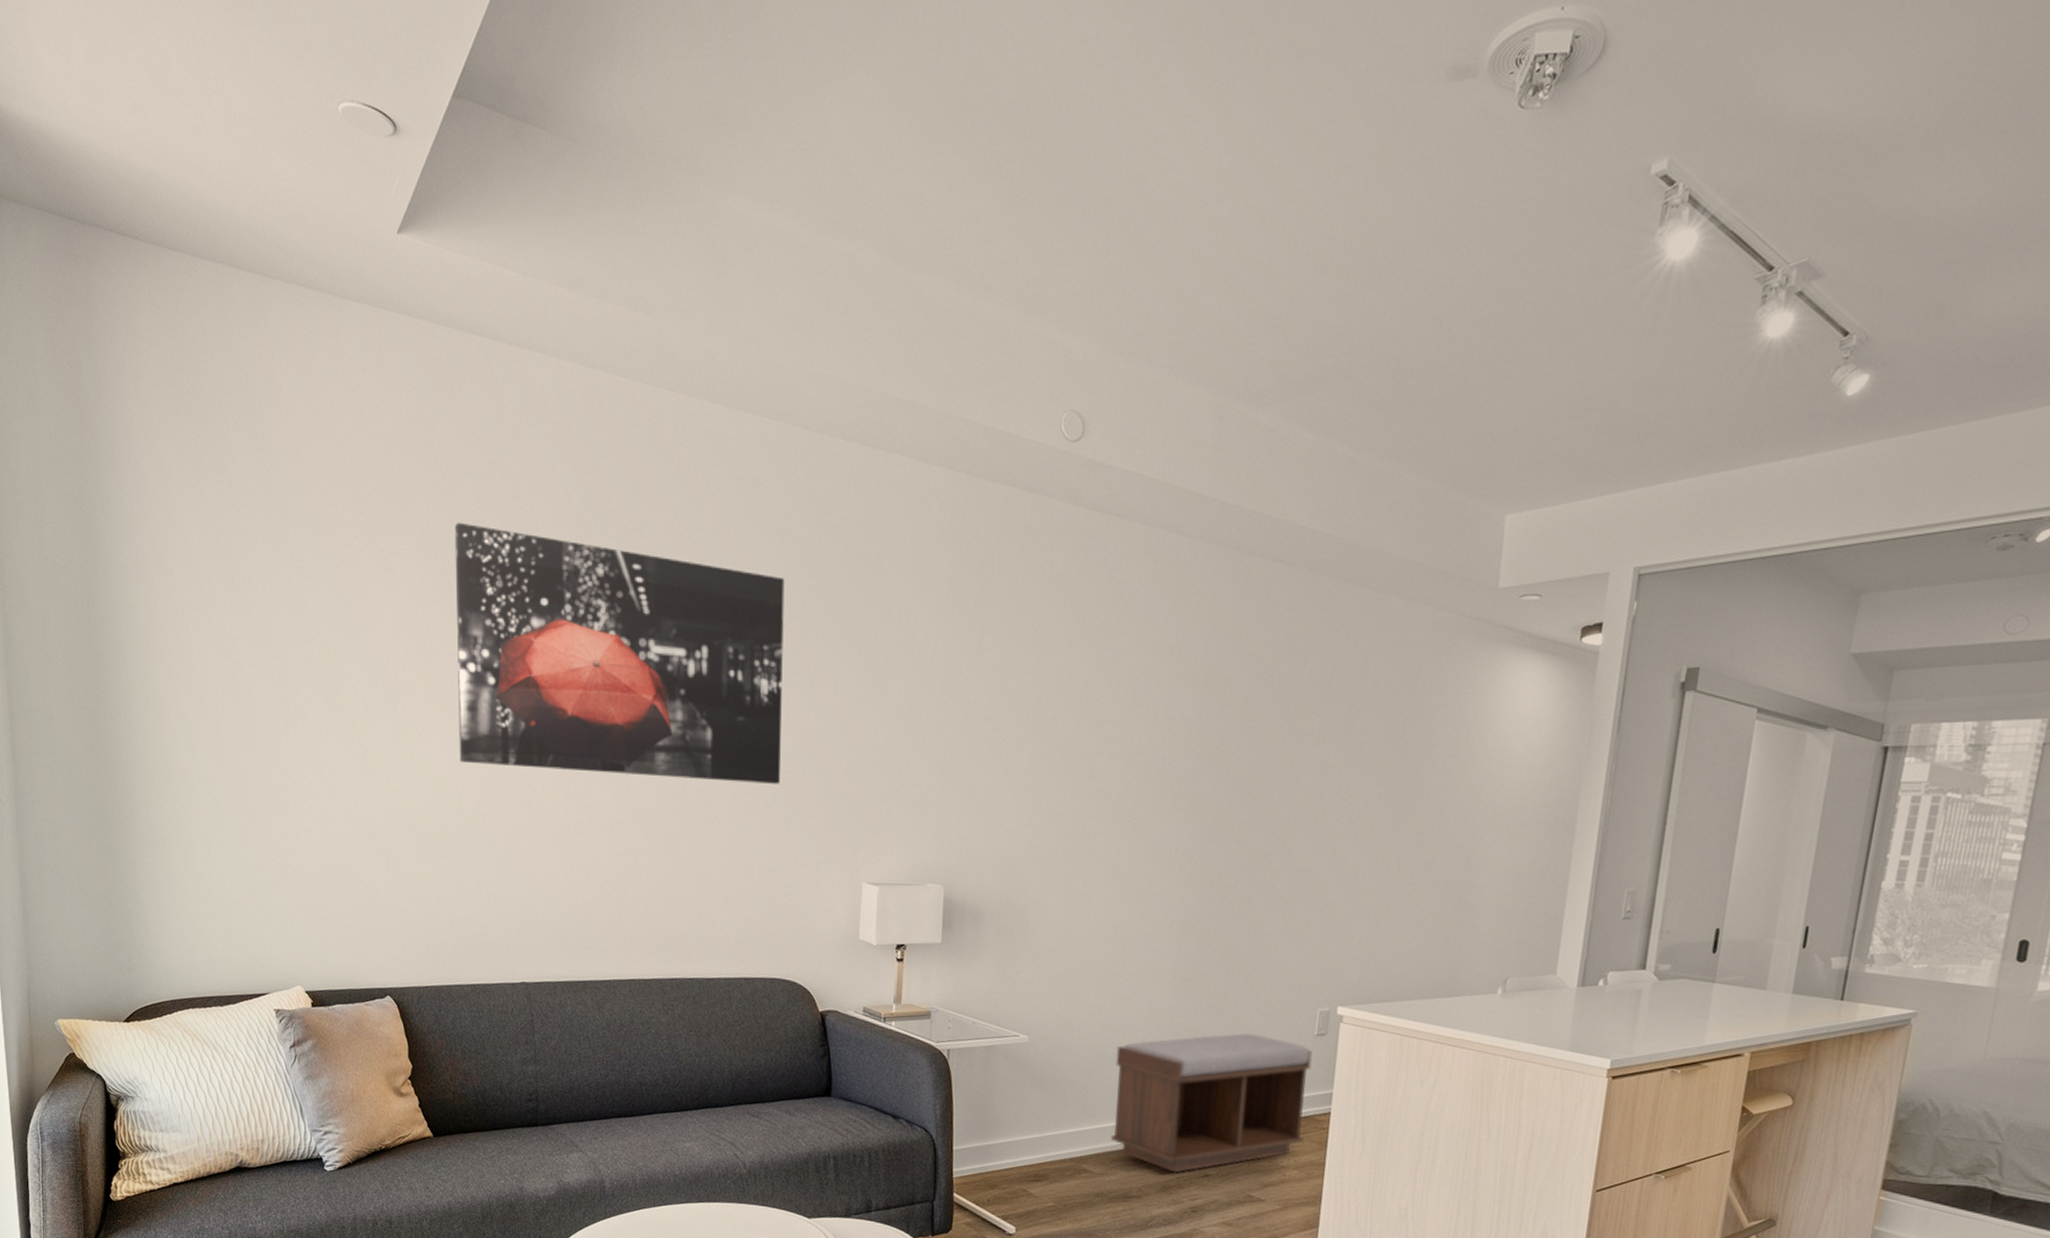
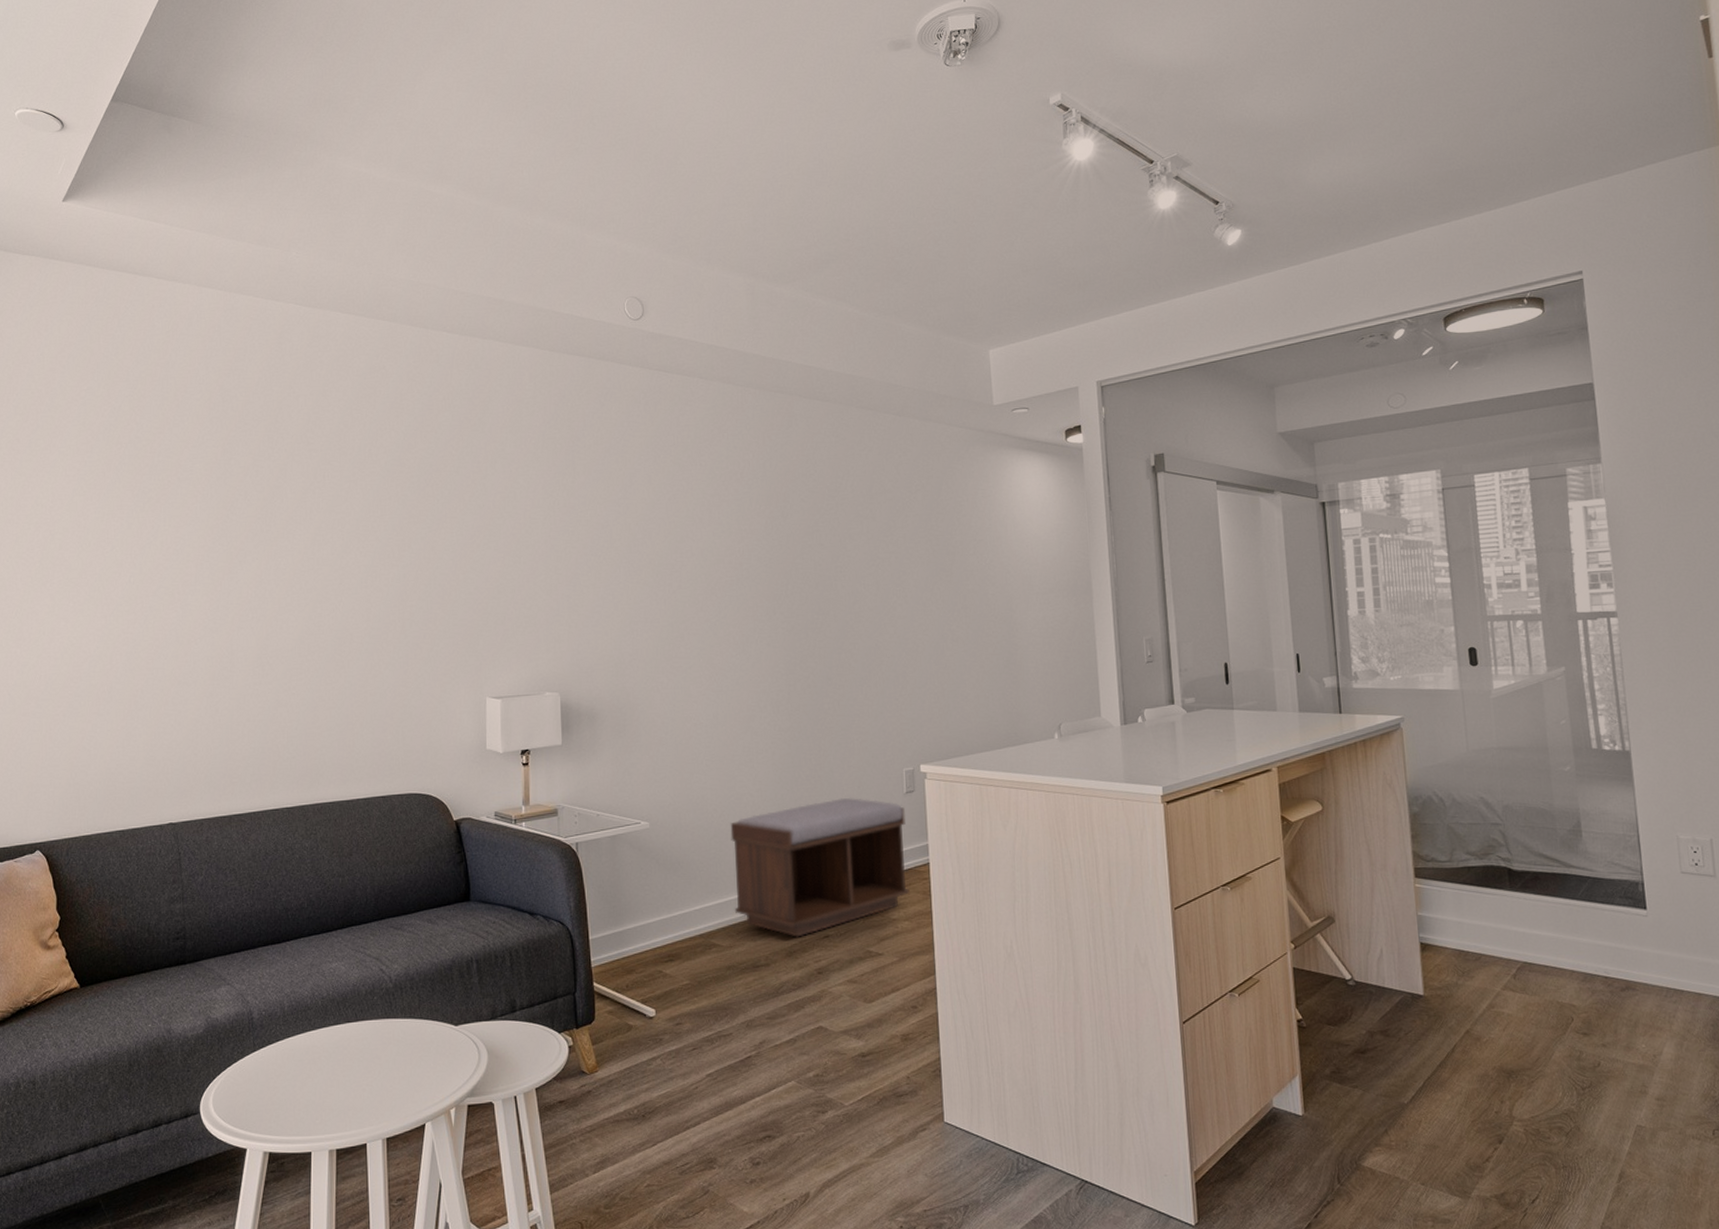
wall art: present [454,522,785,784] -> none [109,421,406,626]

